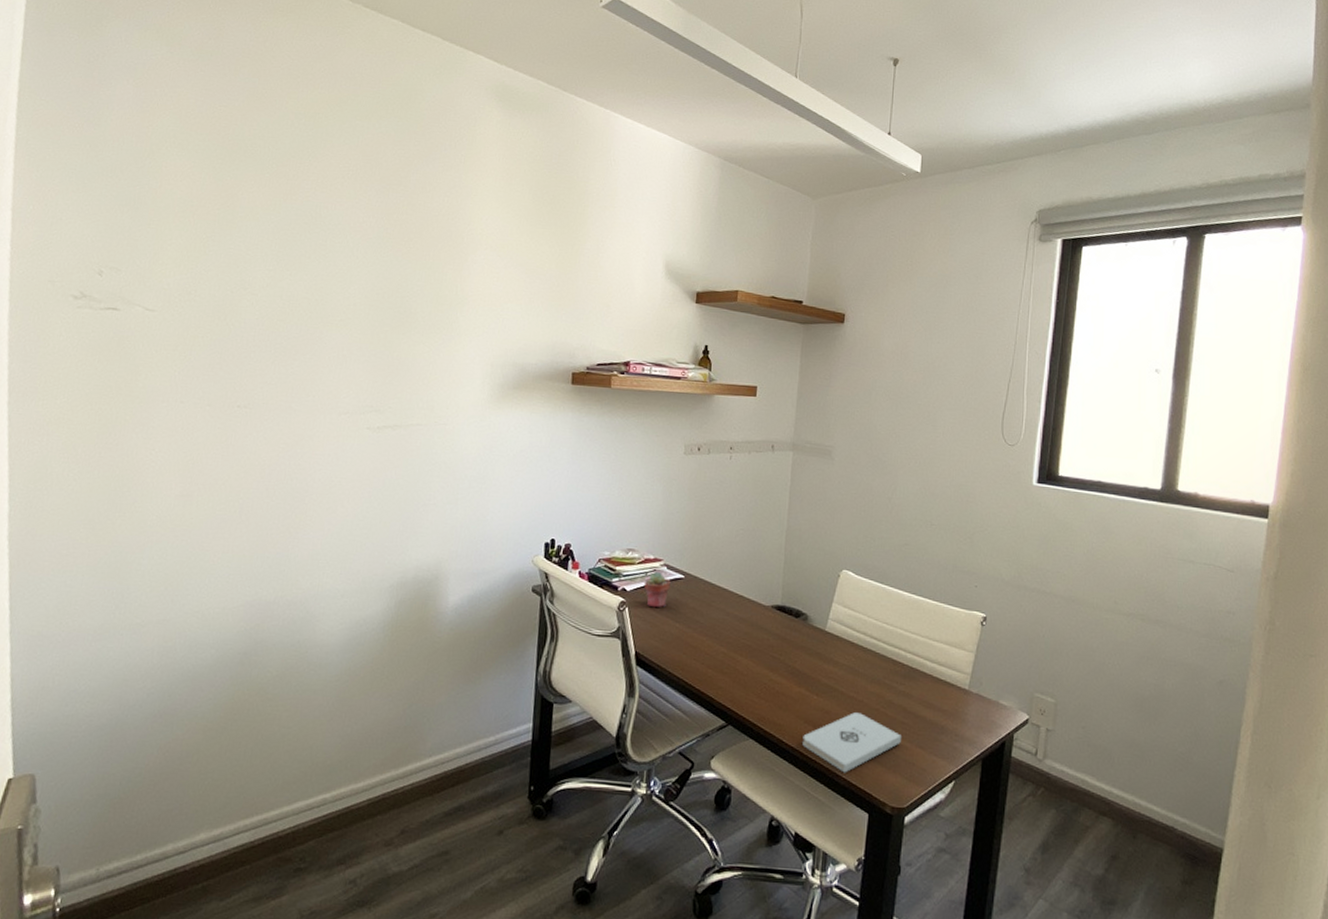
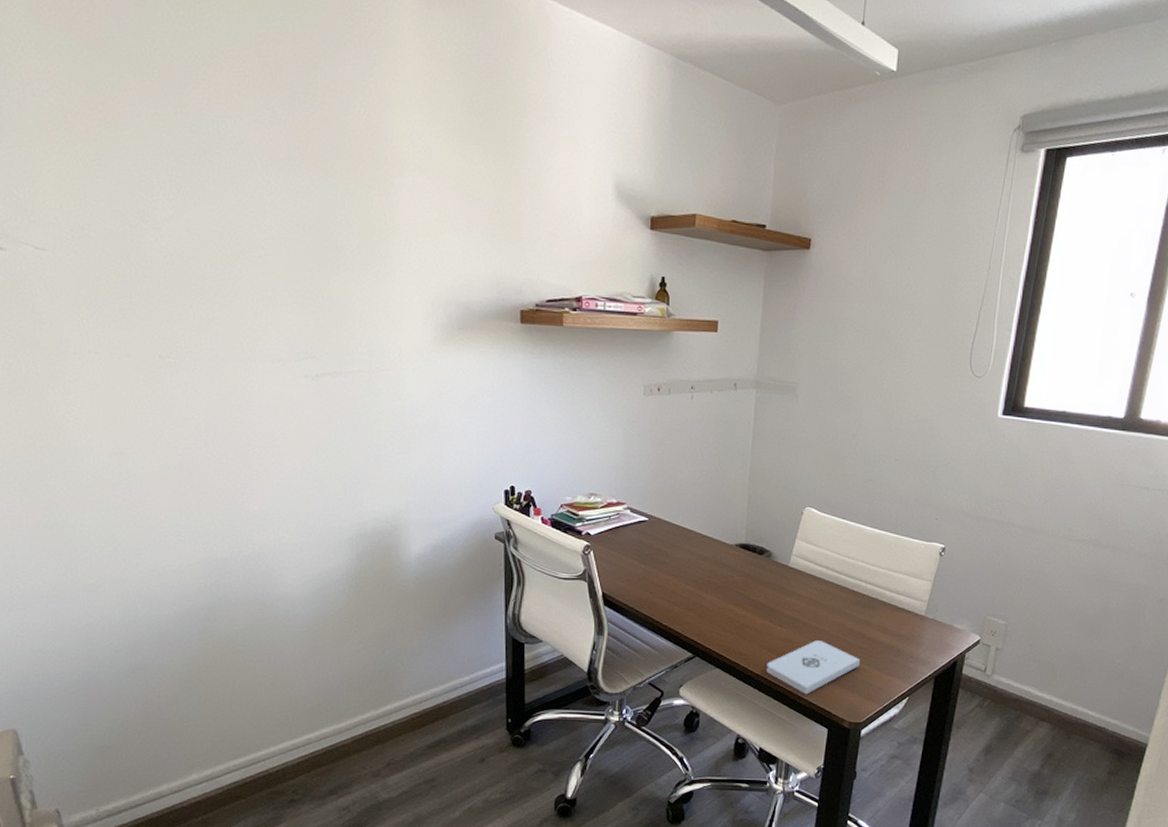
potted succulent: present [643,571,671,608] -> none [607,514,635,551]

